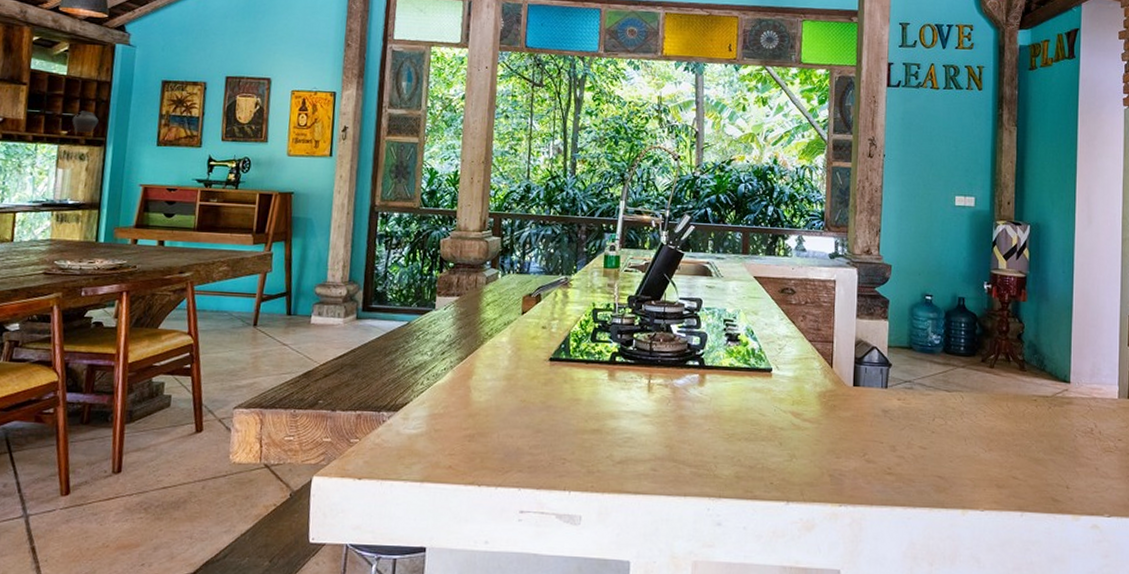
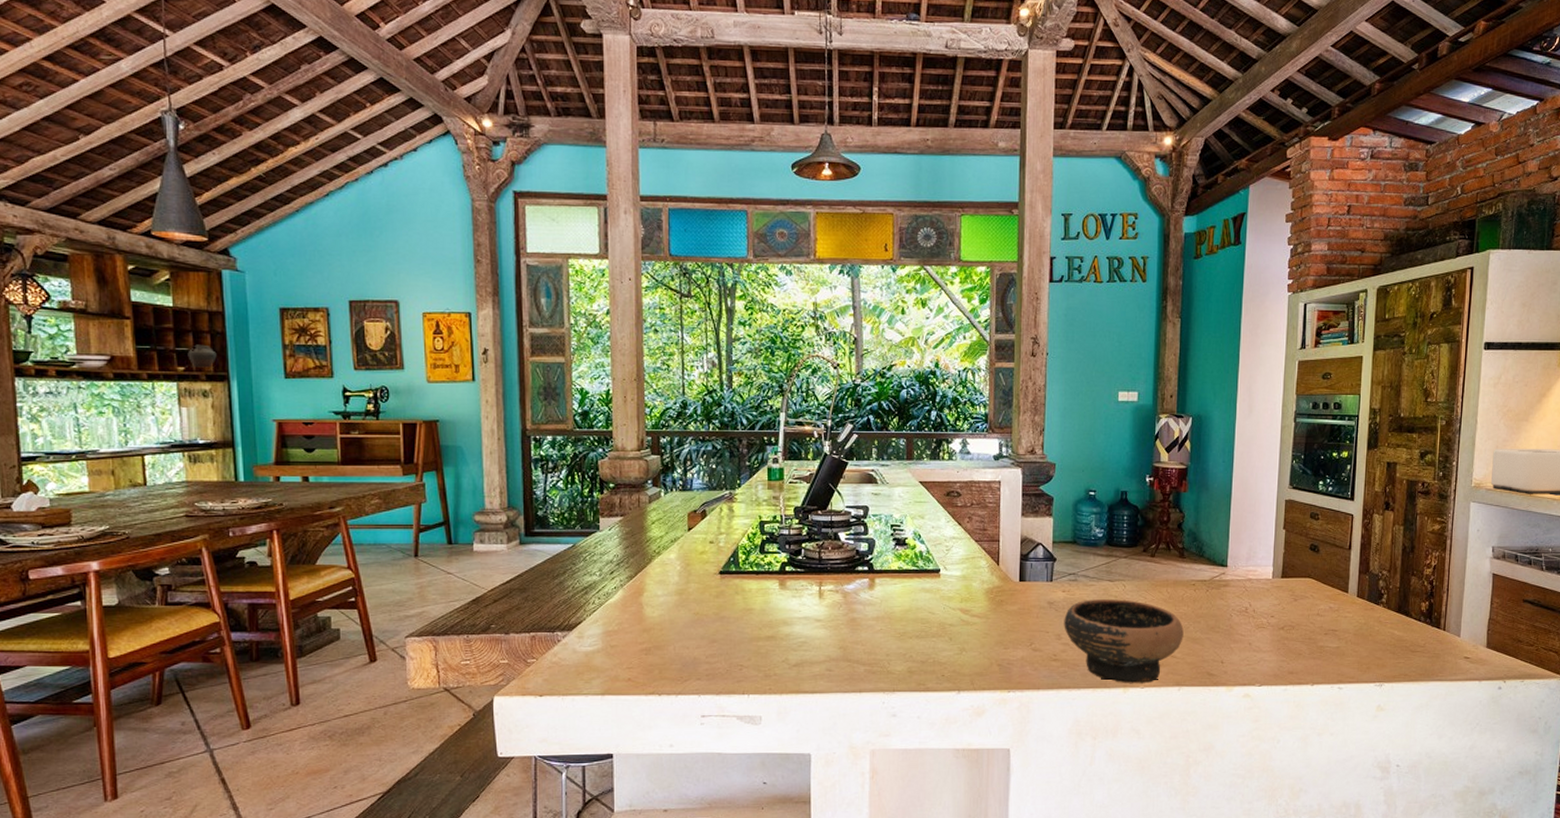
bowl: none [899,410,1025,507] -> present [1064,599,1184,684]

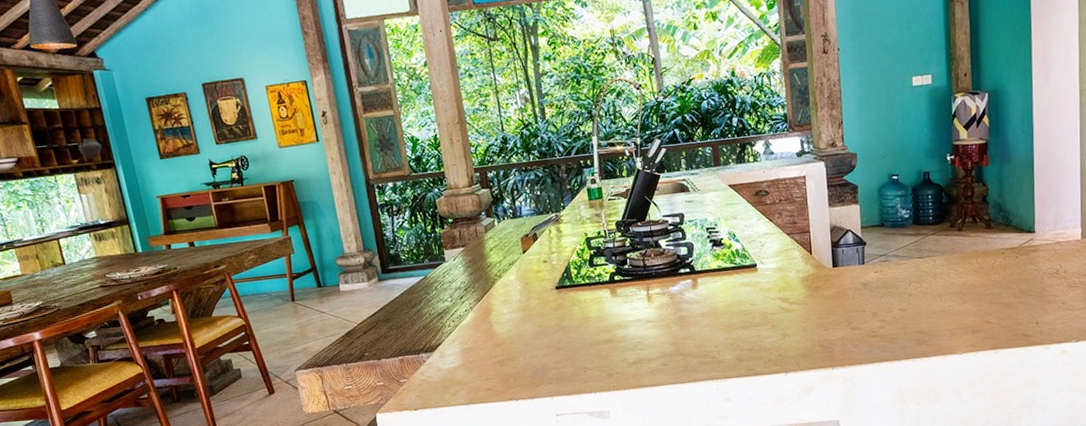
bowl: present [1064,599,1184,684] -> none [879,274,997,352]

